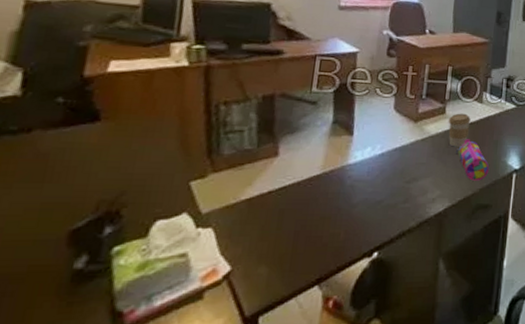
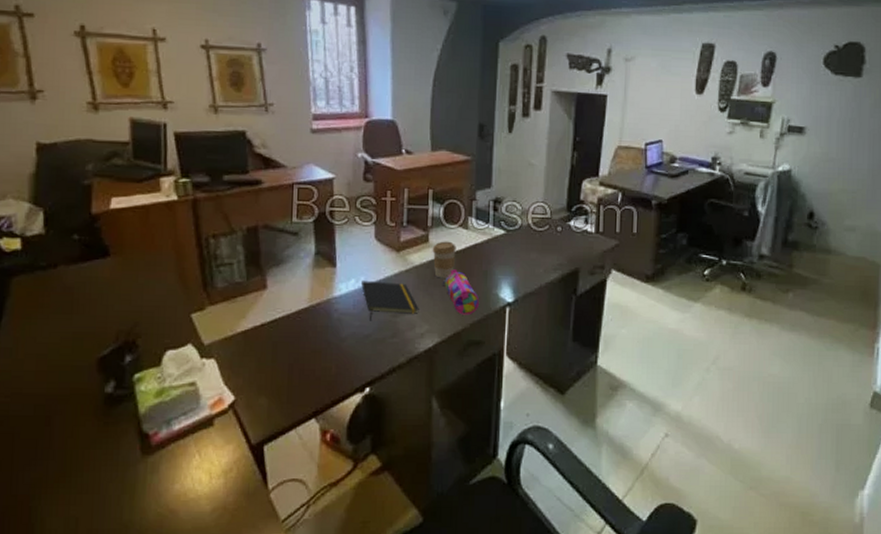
notepad: none [377,148,432,187] -> present [361,280,419,321]

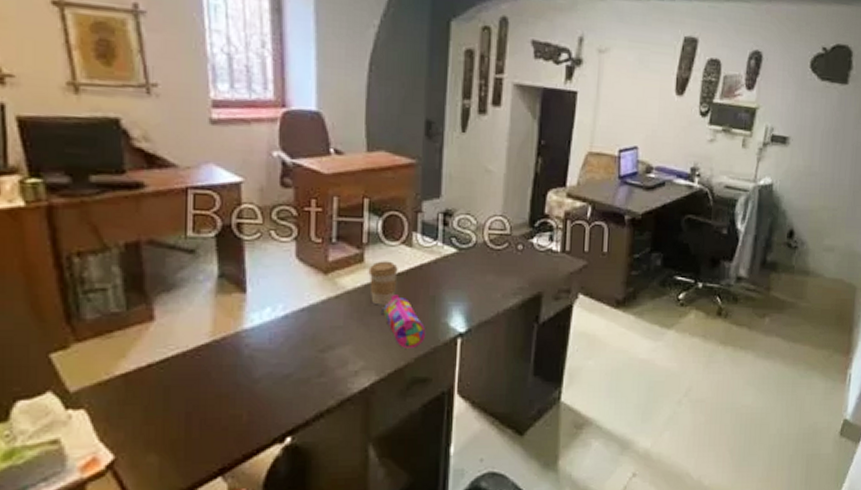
notepad: present [361,280,419,321] -> none [279,309,352,358]

